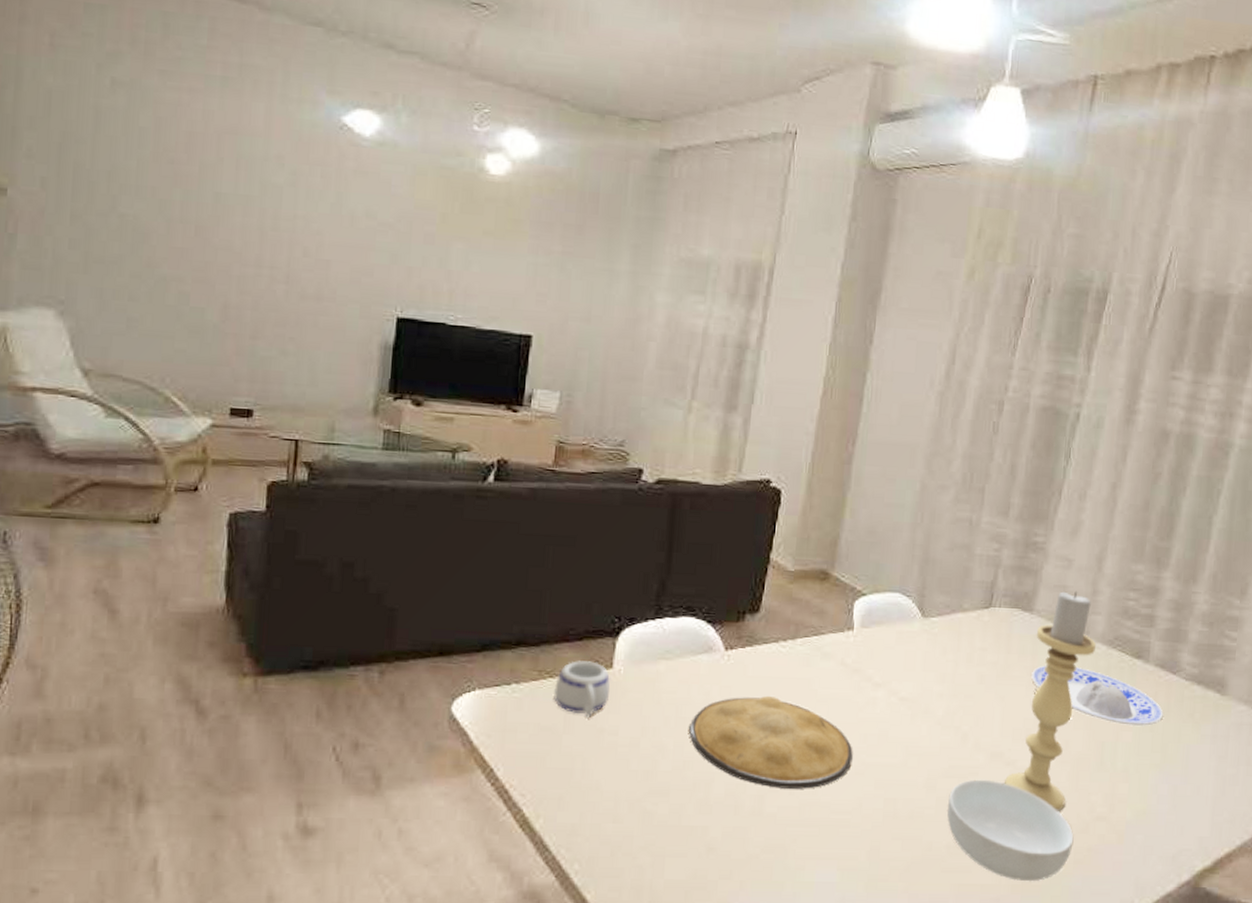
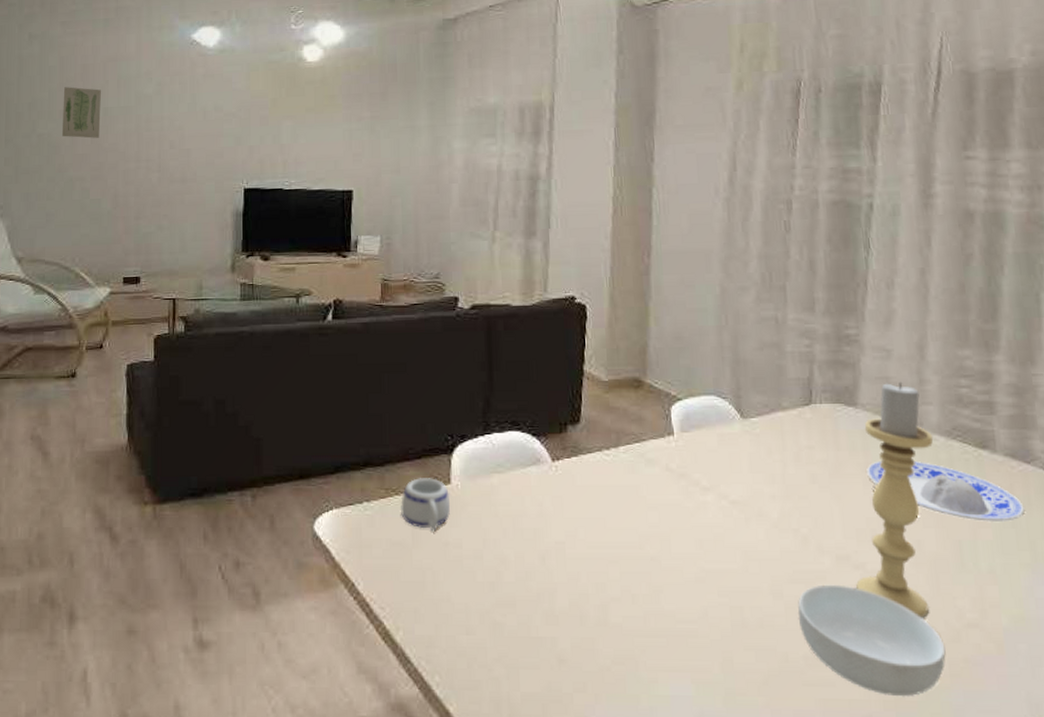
wall art: none [153,157,212,230] -> present [61,87,101,138]
plate: present [689,696,853,789] -> none [527,505,691,598]

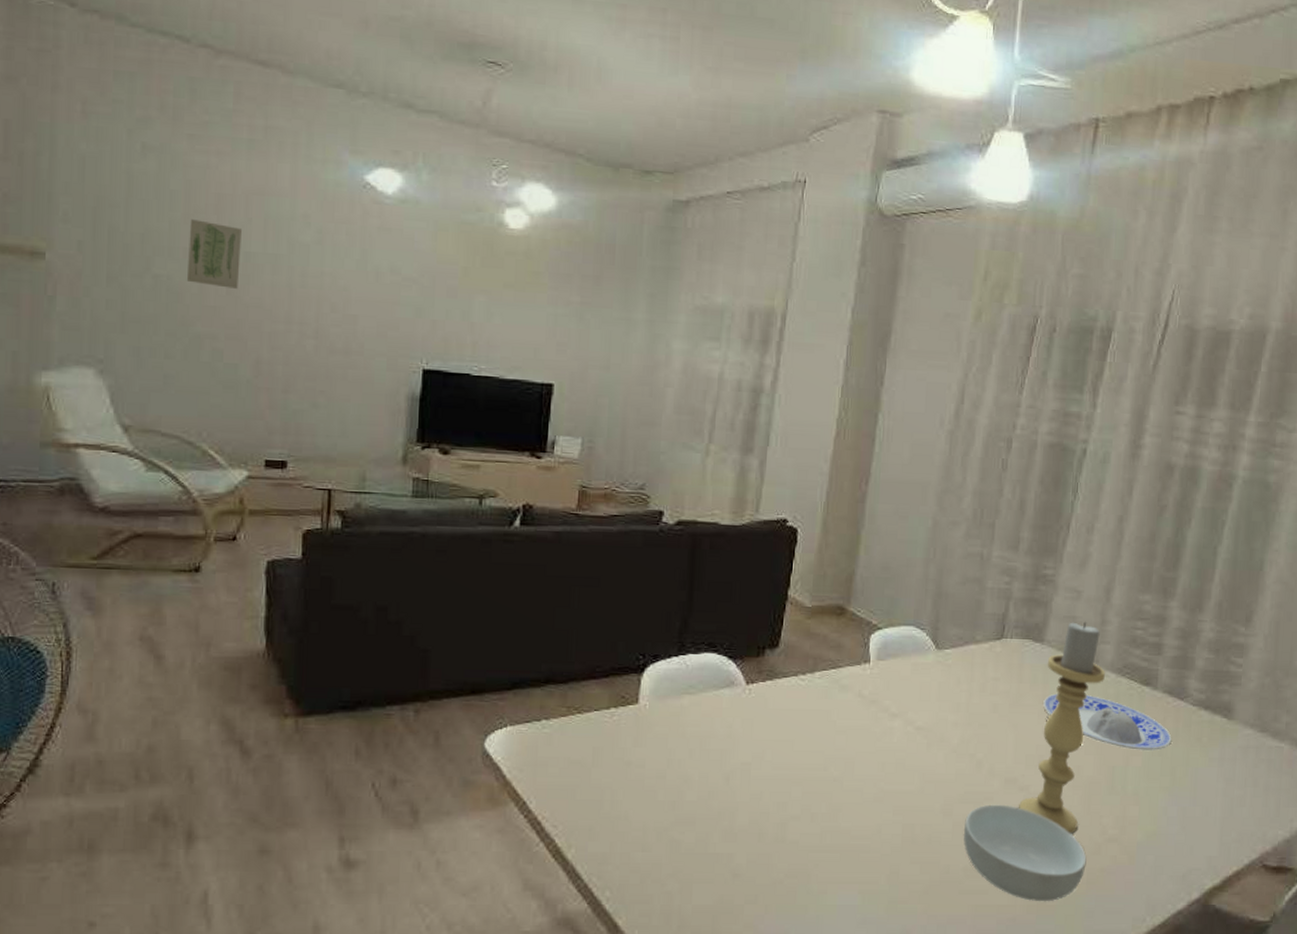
mug: present [401,478,450,532] -> none [582,697,636,751]

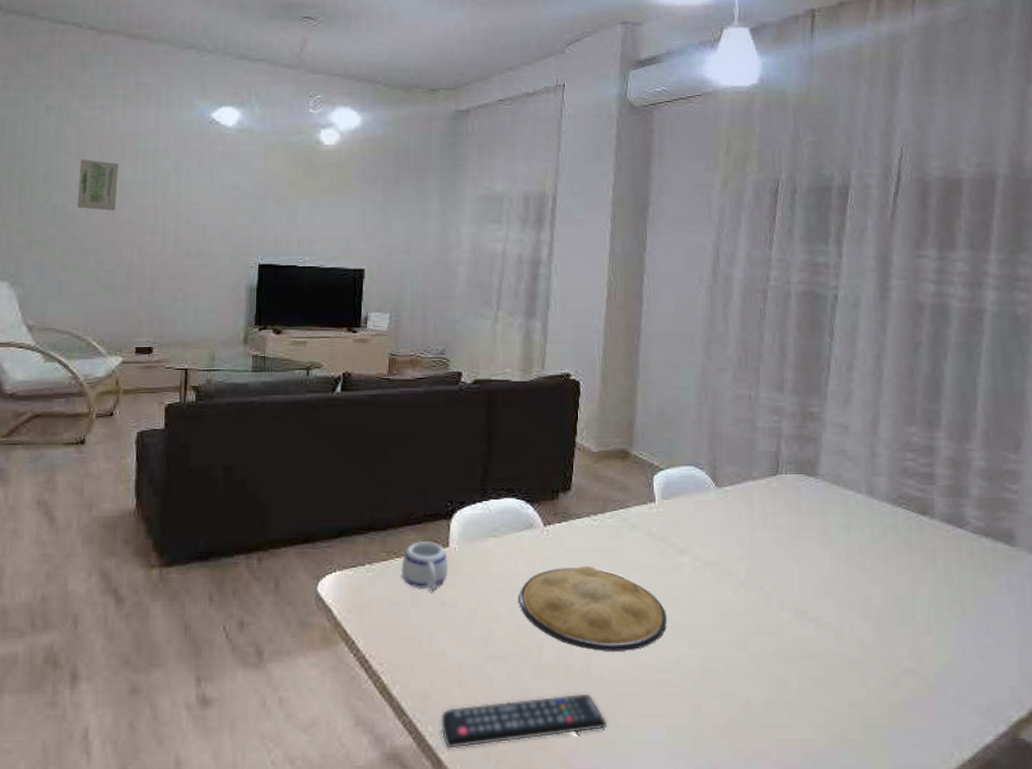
mug: none [582,697,636,751] -> present [401,541,447,592]
remote control: none [618,858,801,914] -> present [440,693,608,748]
plate: none [713,728,872,816] -> present [519,566,667,651]
cereal bowl: present [963,804,1087,902] -> none [759,636,886,736]
candle holder: present [1018,621,1106,834] -> none [810,455,882,665]
plate: present [1043,693,1172,750] -> none [824,525,956,579]

